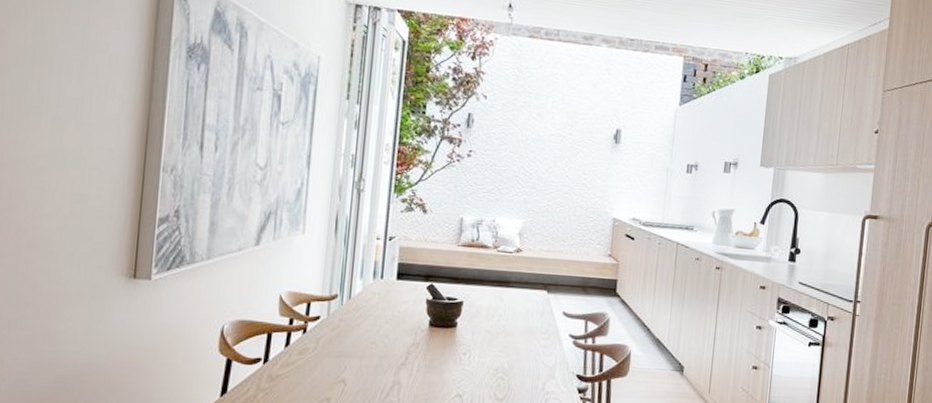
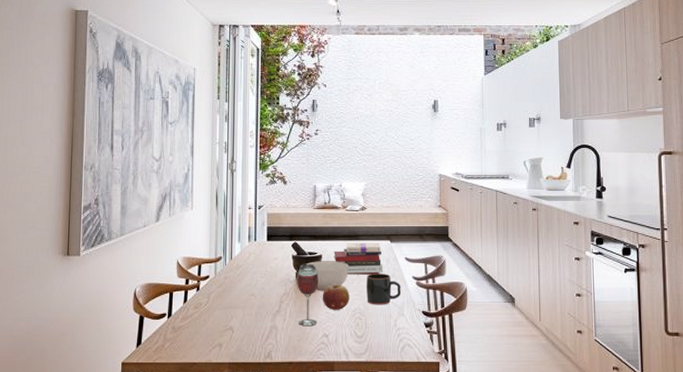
wineglass: none [428,310,457,384] -> present [297,263,319,326]
bowl: none [443,308,494,344] -> present [306,261,348,291]
fruit: none [458,337,493,367] -> present [322,284,349,310]
books: none [477,289,536,330] -> present [334,242,384,275]
mug: none [512,328,555,365] -> present [367,274,401,305]

